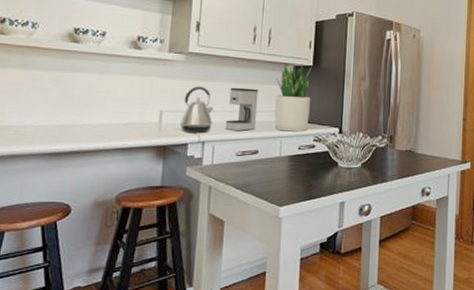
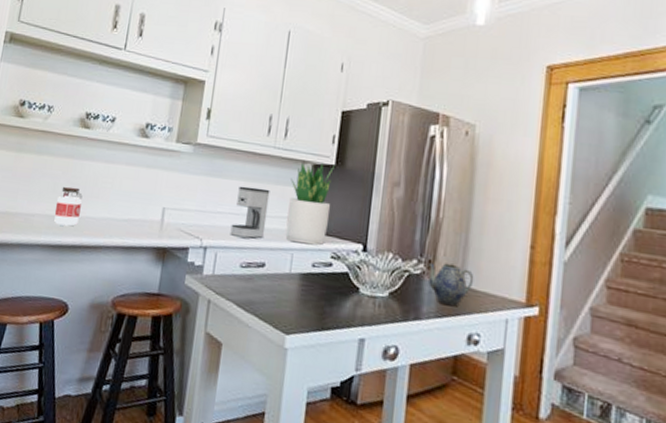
jar: none [48,97,77,135] -> present [54,186,83,227]
kettle: present [179,86,213,134] -> none [181,182,219,237]
teapot: none [391,137,424,169] -> present [428,262,474,307]

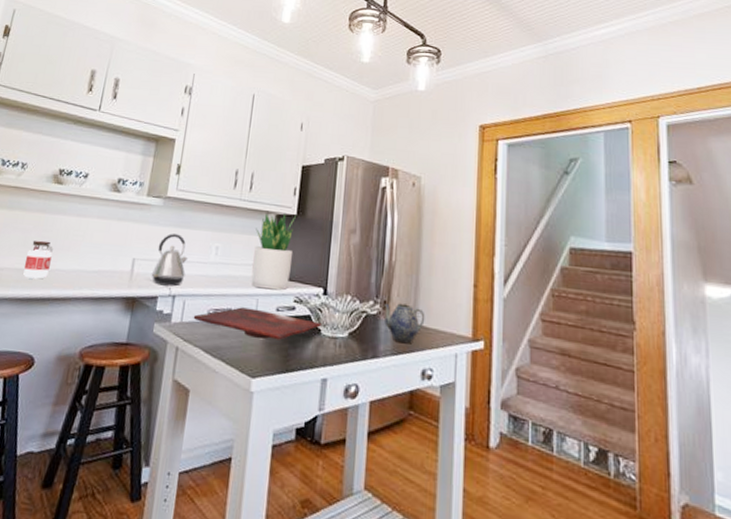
kettle: none [181,182,219,237] -> present [151,233,188,286]
cutting board: none [225,261,360,297] -> present [193,307,321,340]
coffee maker: present [230,186,270,239] -> none [198,236,237,286]

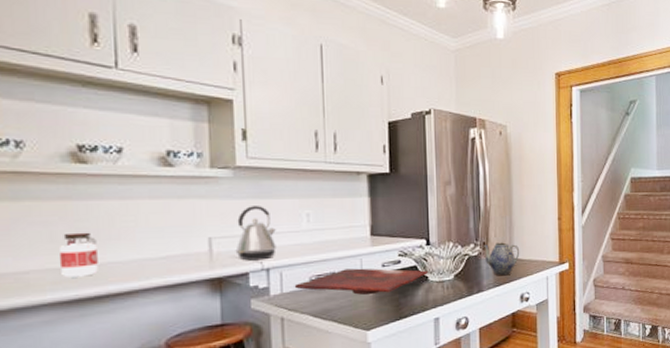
planter: present [251,212,296,291] -> none [348,171,392,249]

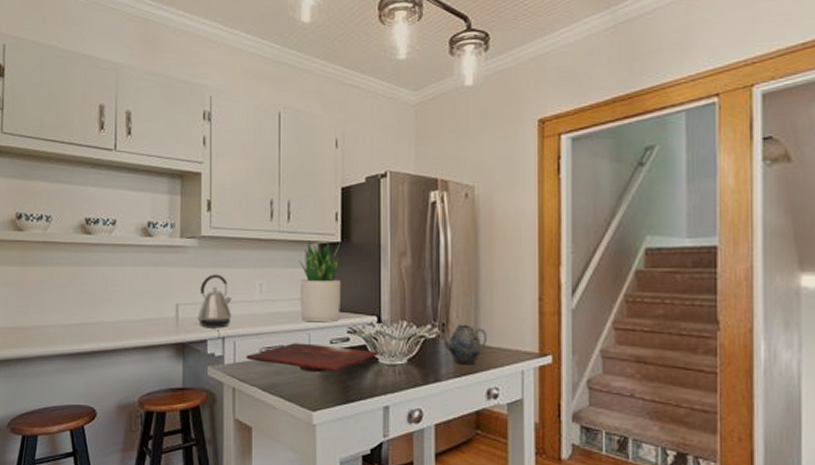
jar: present [58,232,98,278] -> none [68,294,94,333]
planter: none [348,171,392,249] -> present [299,240,342,323]

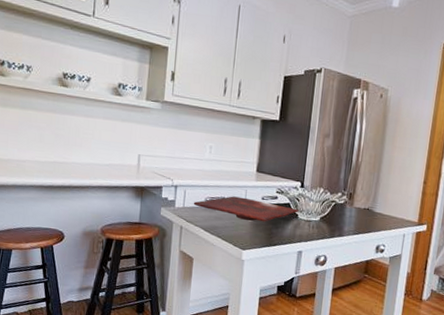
kettle: present [197,275,232,328] -> none [155,134,186,178]
planter: present [299,240,342,323] -> none [240,118,278,183]
teapot: present [443,324,488,365] -> none [349,195,383,226]

